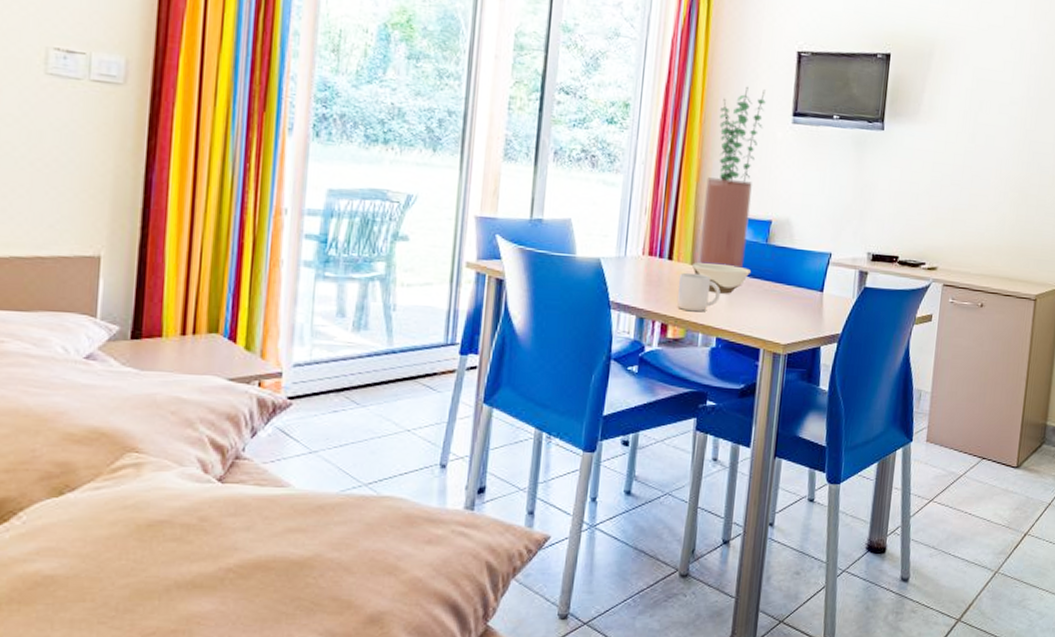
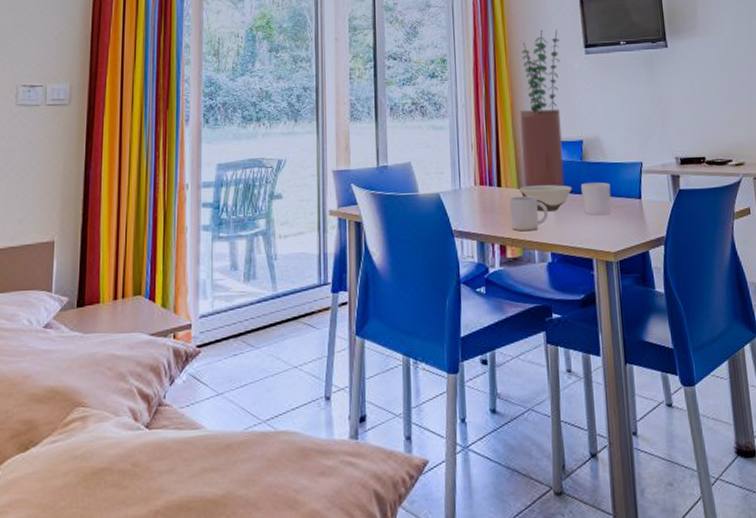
mug: none [759,267,793,305] -> present [580,182,612,216]

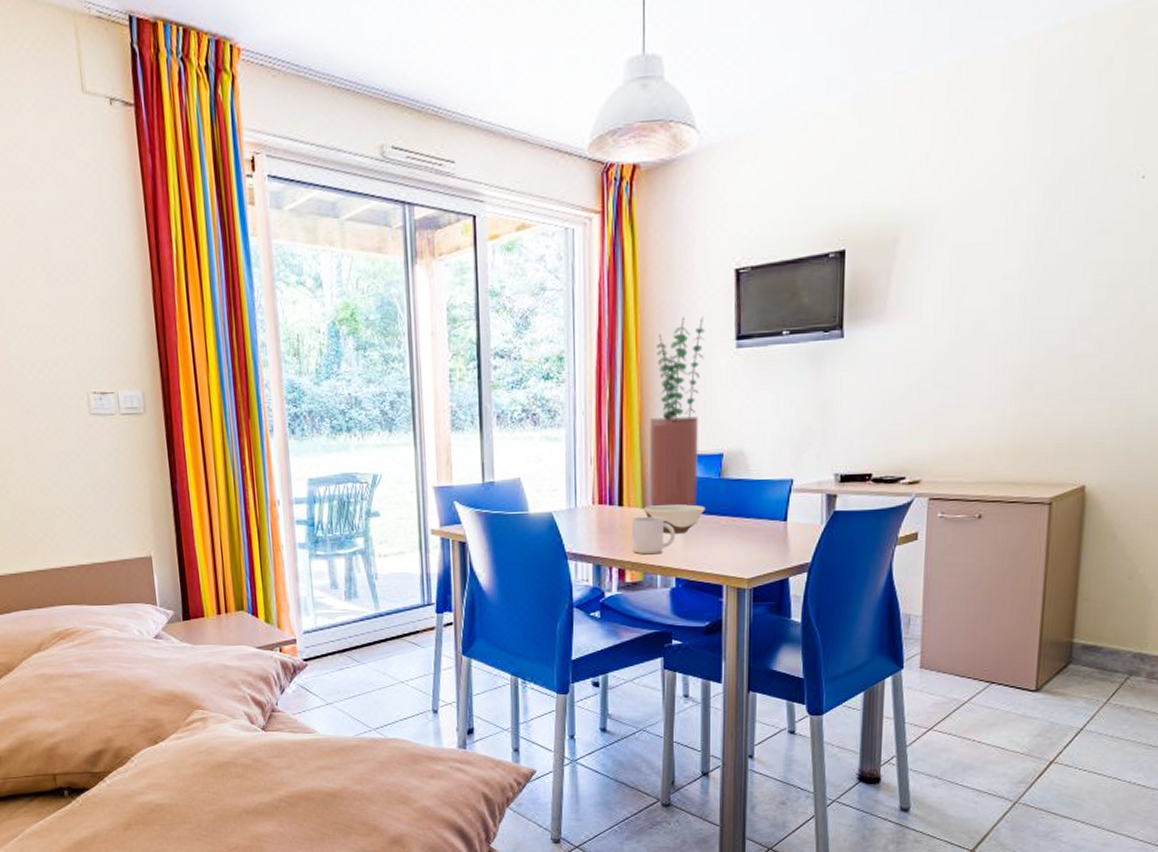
mug: present [580,182,612,216] -> none [715,501,751,539]

